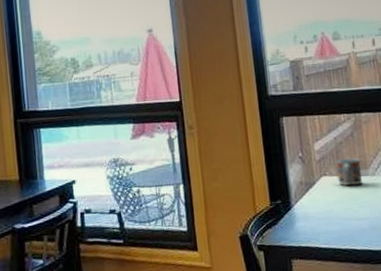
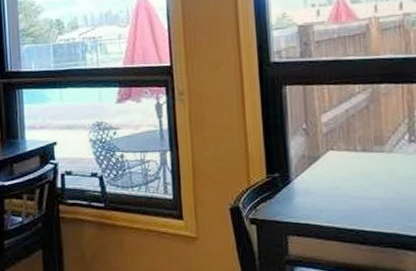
cup: present [336,158,363,186] -> none [345,132,377,163]

